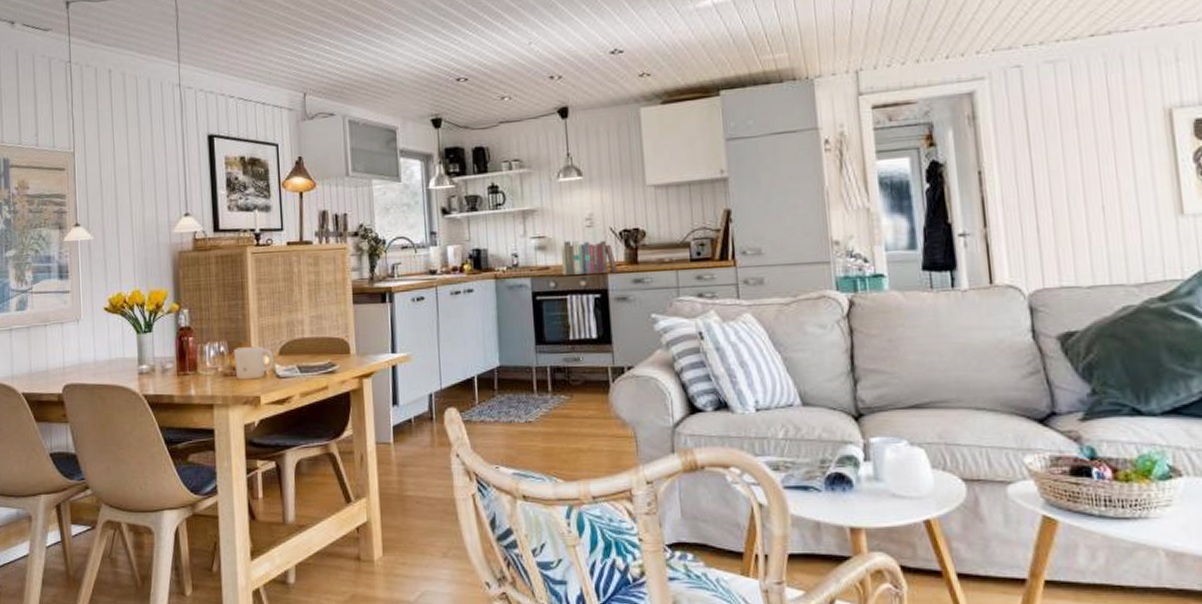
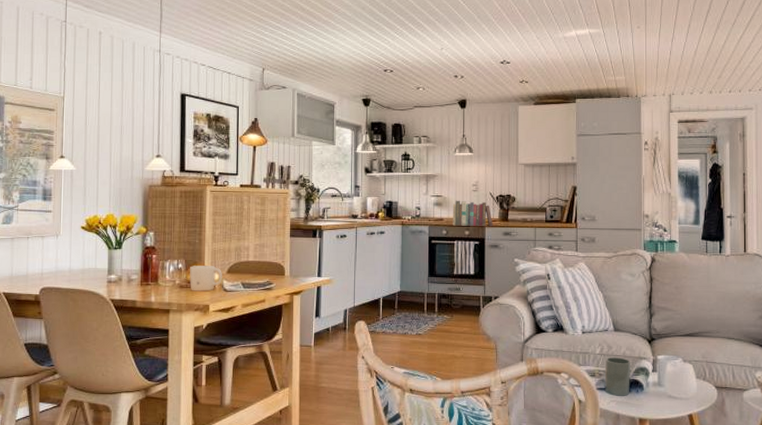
mug: none [793,442,833,498] -> present [604,357,630,397]

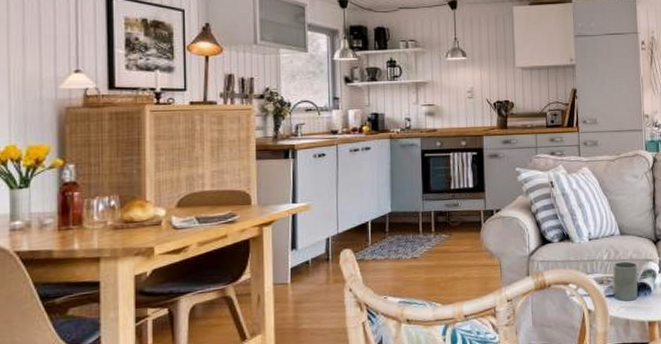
mug: present [189,266,222,292] -> none [125,200,170,233]
books: present [452,200,494,227] -> none [446,108,492,137]

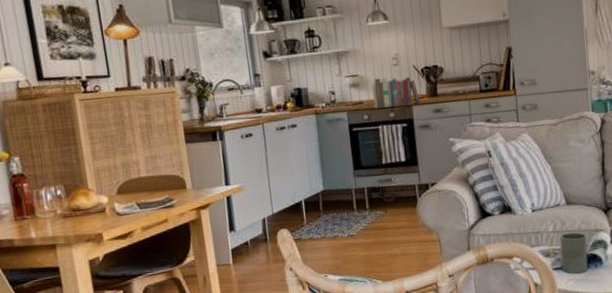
books: none [446,108,492,137] -> present [371,76,422,109]

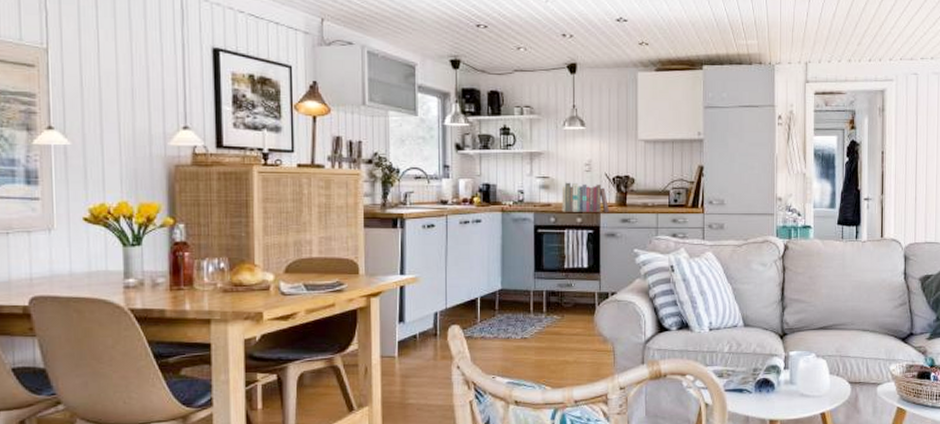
mug: present [560,232,589,275] -> none [733,355,761,398]

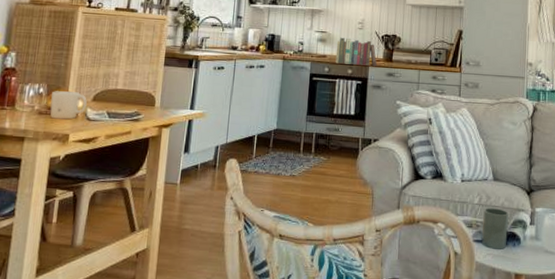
mug: none [234,264,278,296] -> present [49,91,87,120]
mug: none [733,355,761,398] -> present [481,208,508,251]

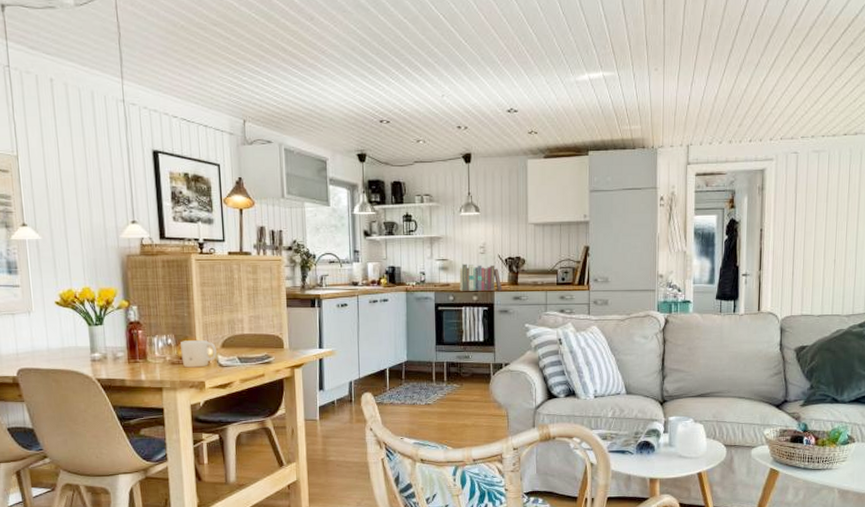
mug: present [481,208,508,251] -> none [616,420,642,459]

